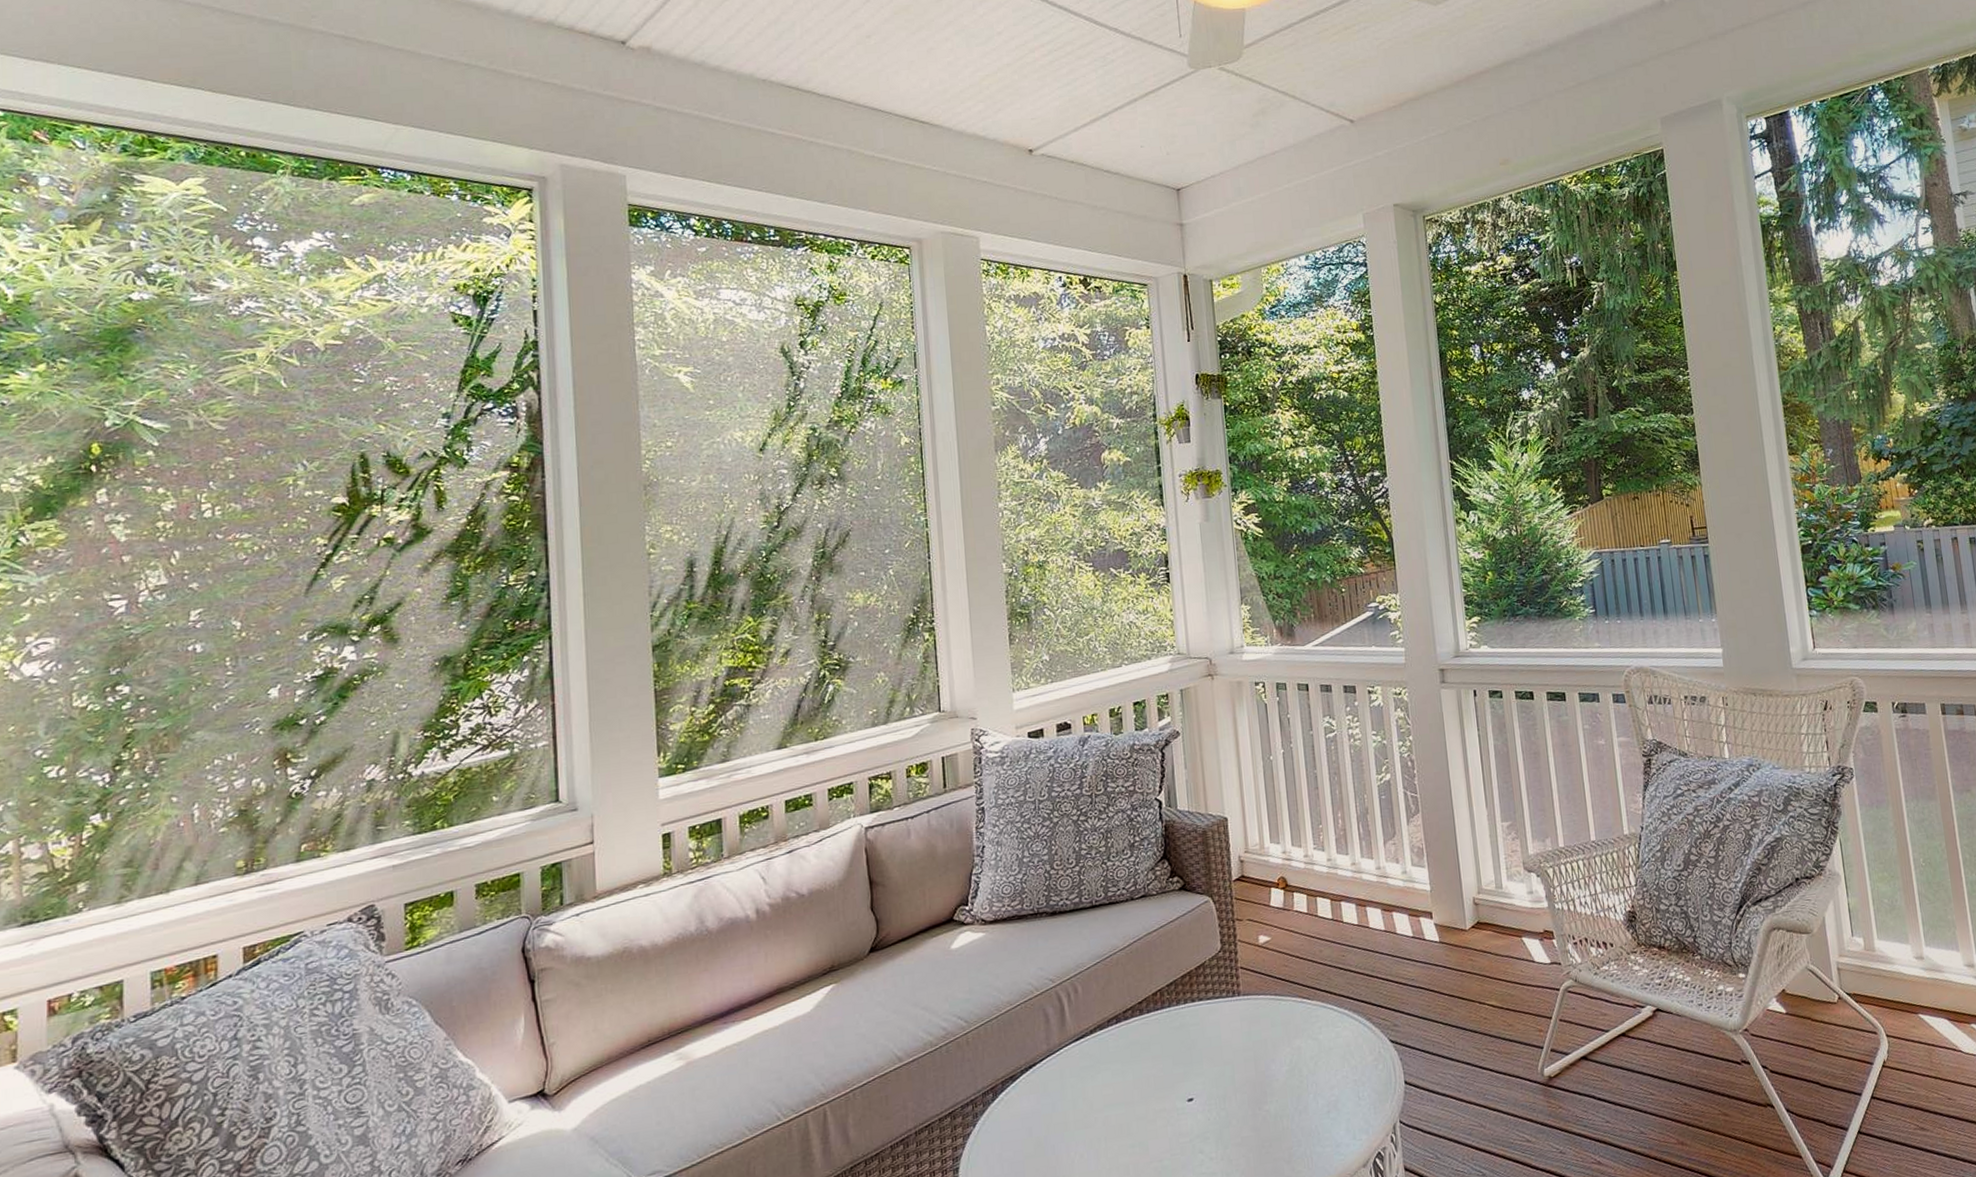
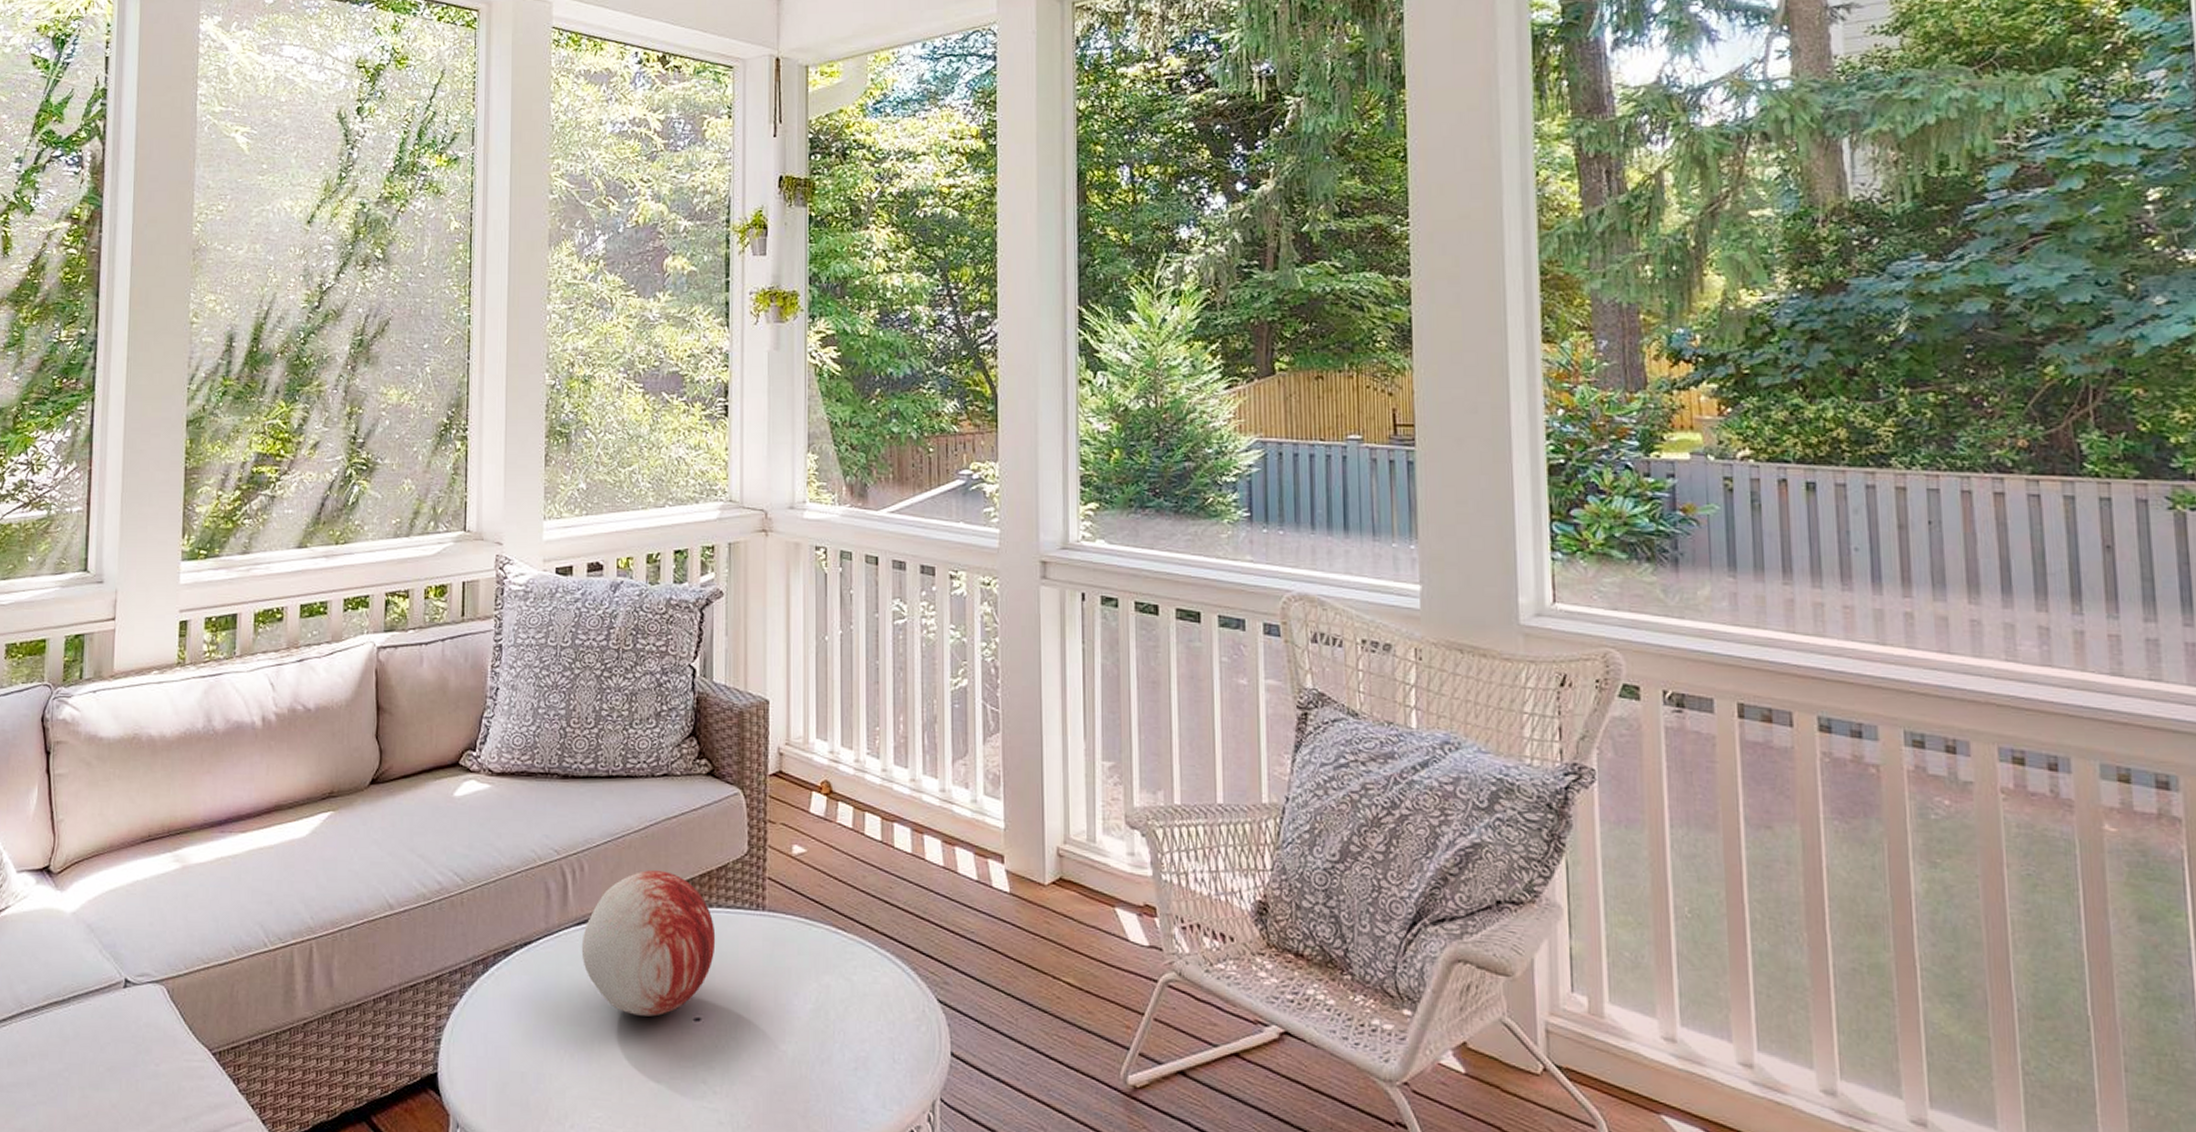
decorative orb: none [1081,979,1201,1108] -> present [581,870,716,1017]

